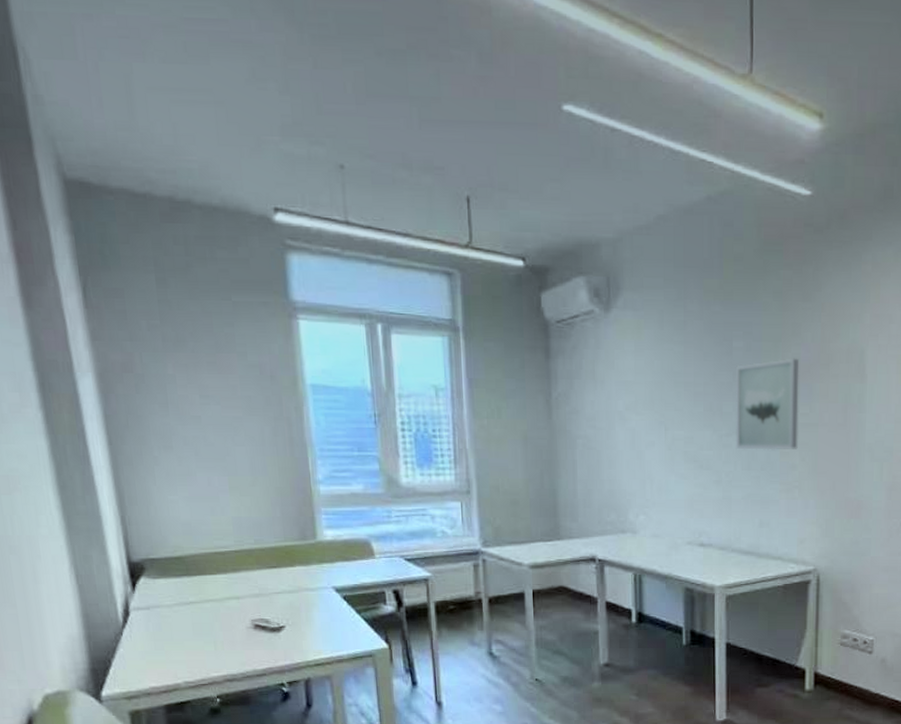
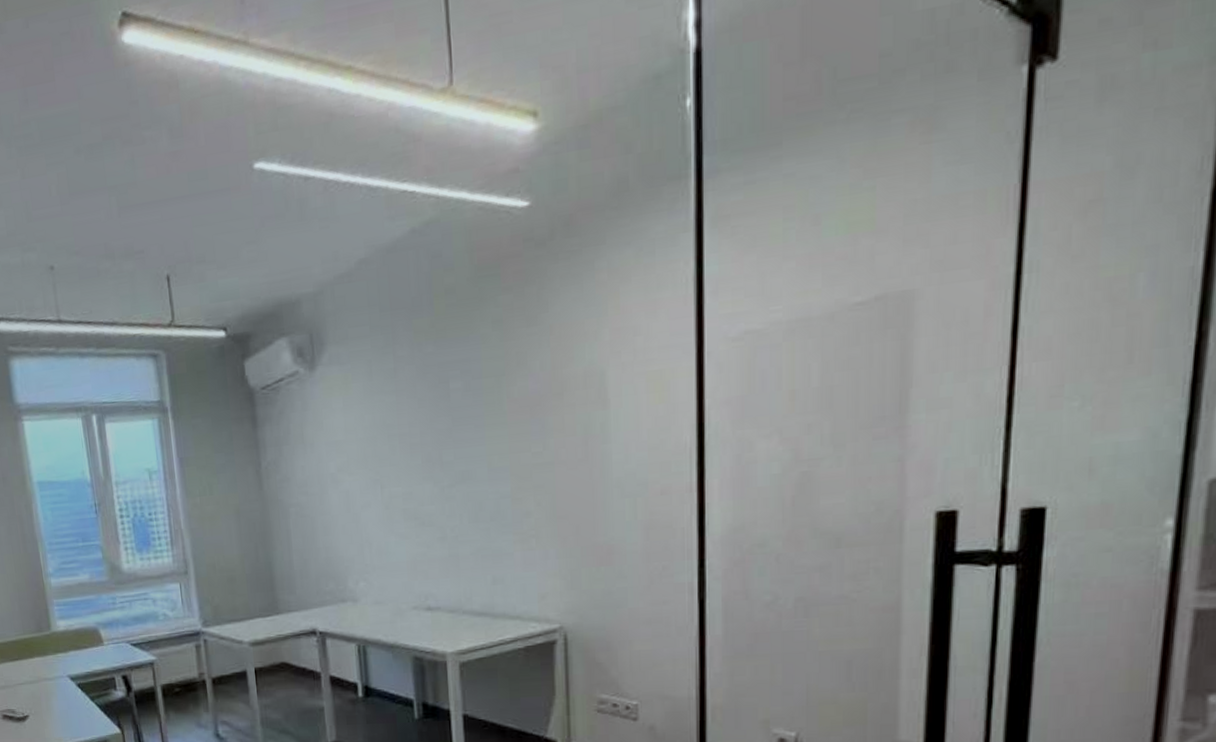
wall art: present [735,358,800,450] -> none [454,391,532,501]

